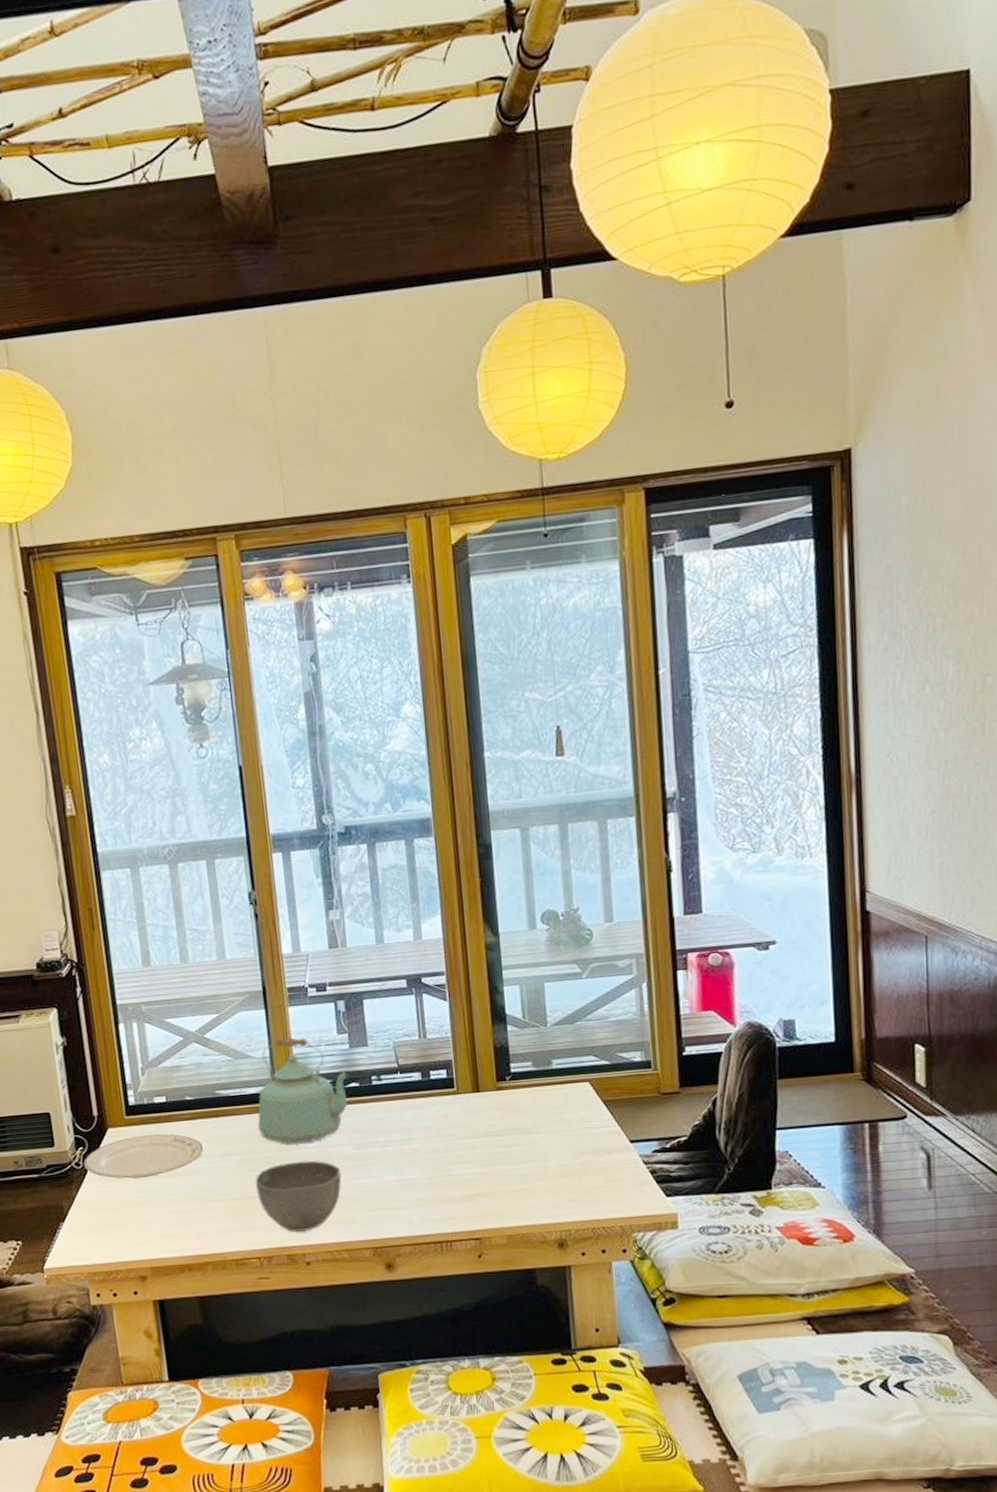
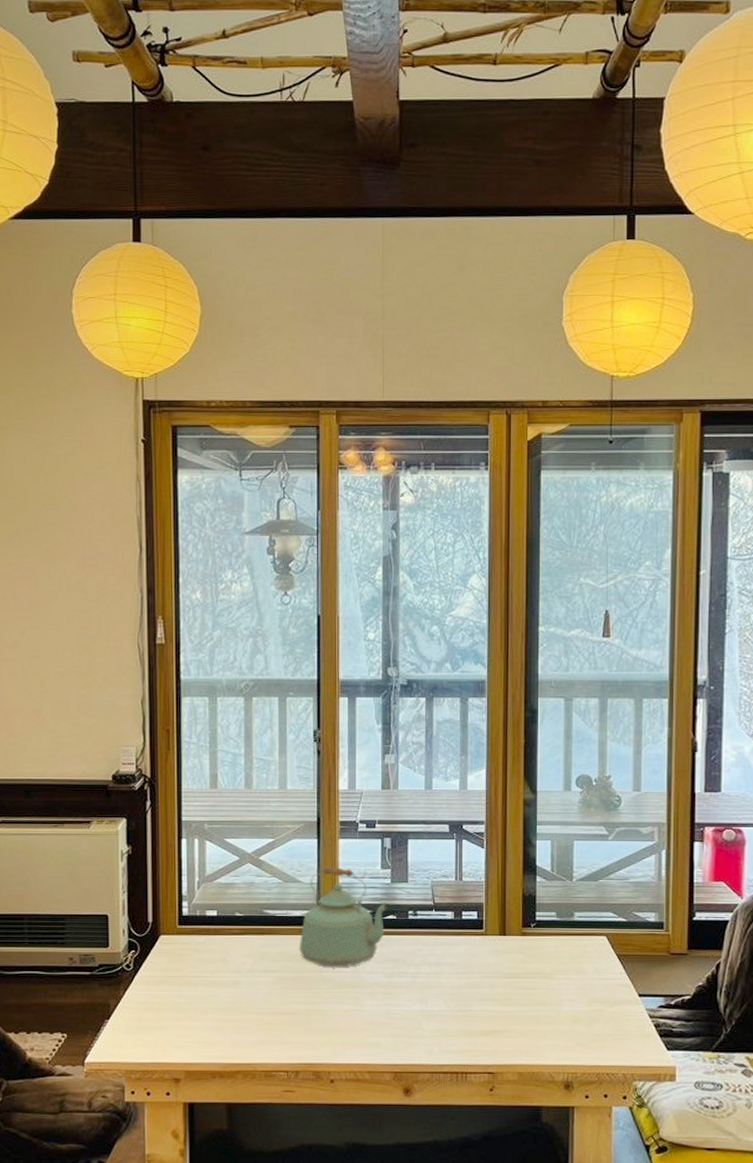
plate: present [83,1134,204,1179] -> none [133,944,247,985]
bowl: present [255,1160,342,1232] -> none [291,983,372,1050]

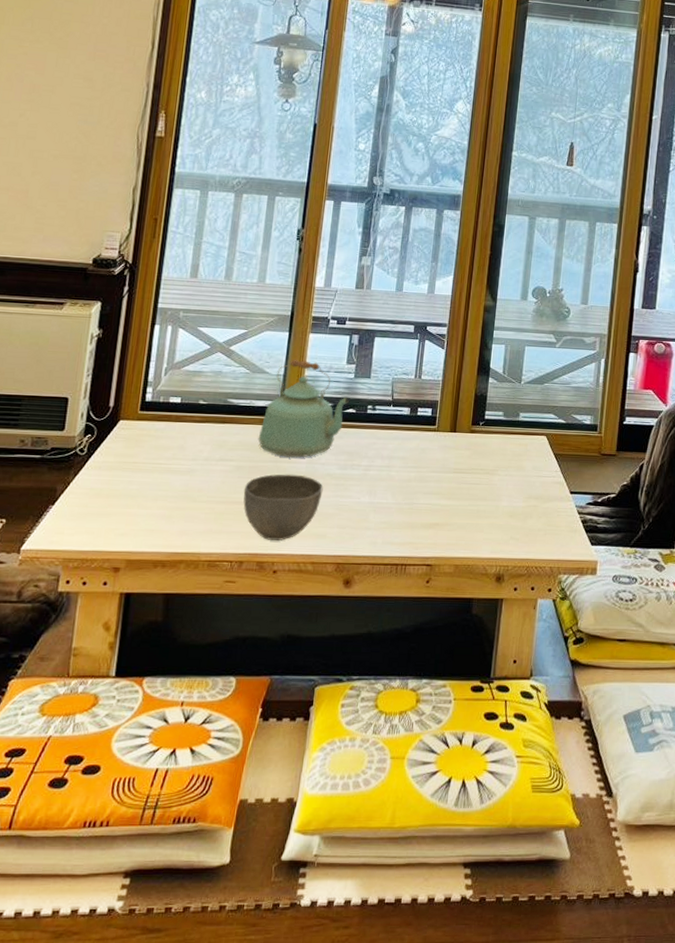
bowl: none [291,983,372,1050] -> present [243,474,323,541]

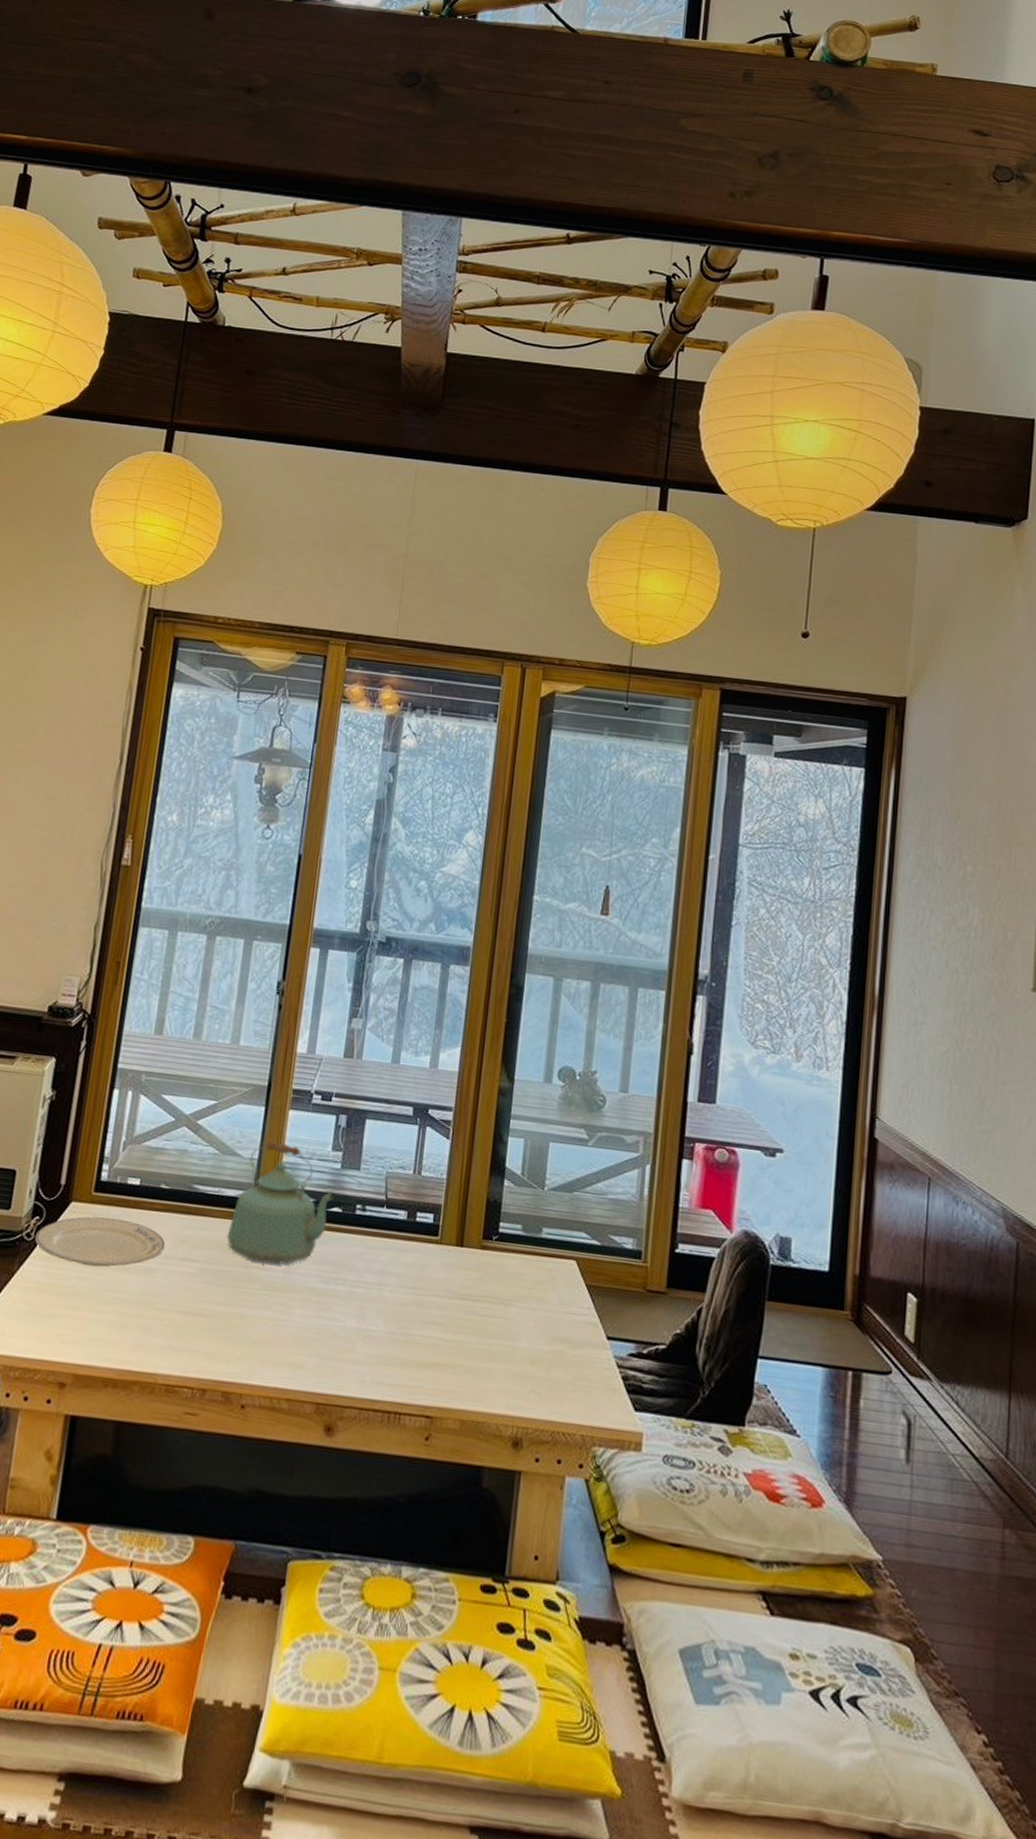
plate: none [87,431,205,471] -> present [34,1216,166,1267]
bowl: present [243,474,323,541] -> none [208,1282,302,1368]

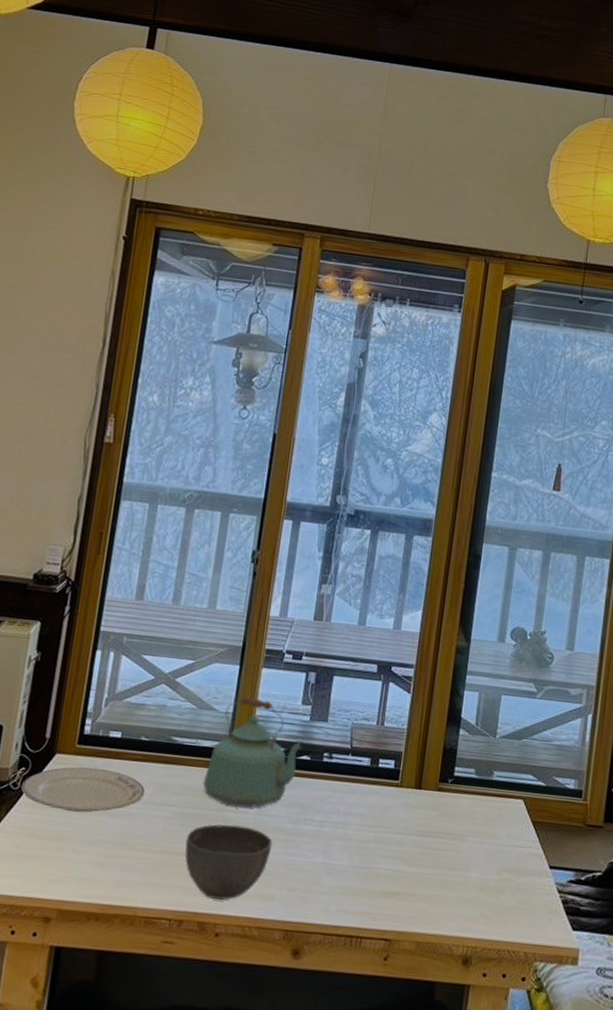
bowl: none [208,1282,302,1368] -> present [185,824,273,900]

